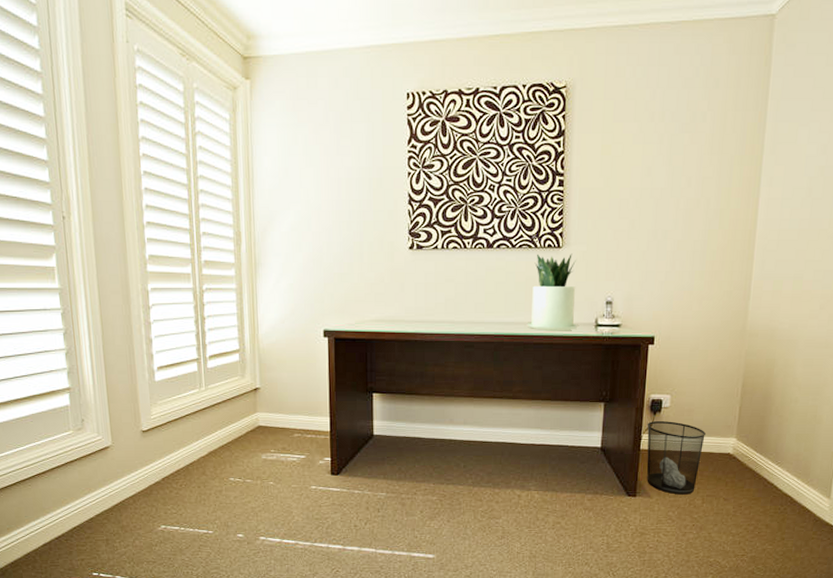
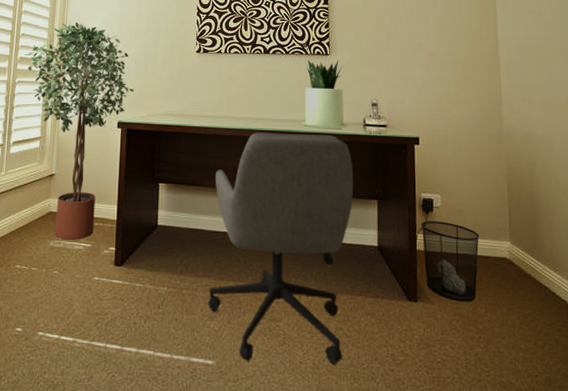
potted tree: none [209,216,340,452] -> present [24,22,135,240]
office chair: none [428,336,581,554] -> present [208,132,354,365]

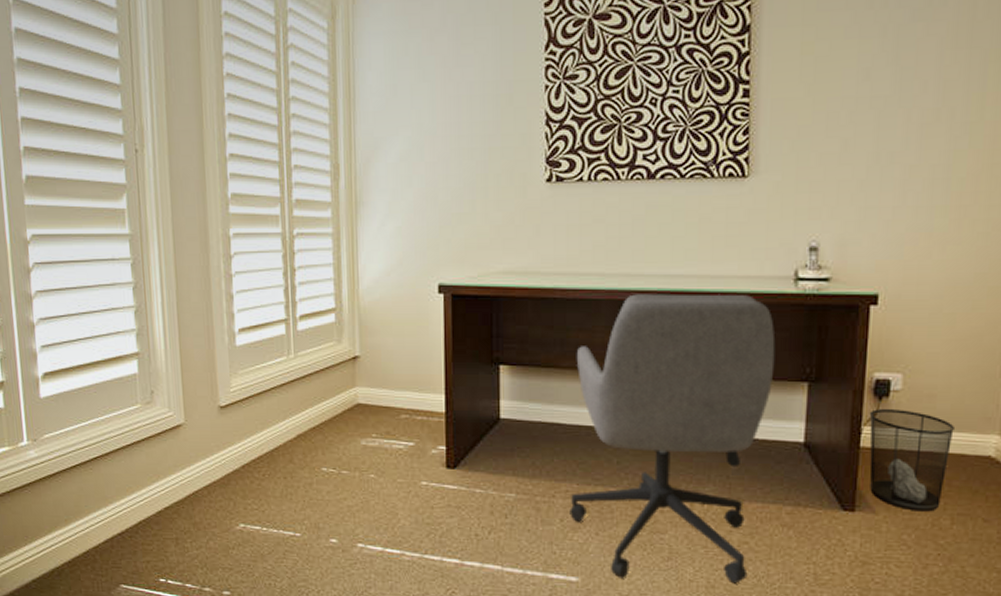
potted tree: present [24,22,135,240] -> none [301,143,460,438]
planter: present [301,59,348,129] -> none [700,184,771,286]

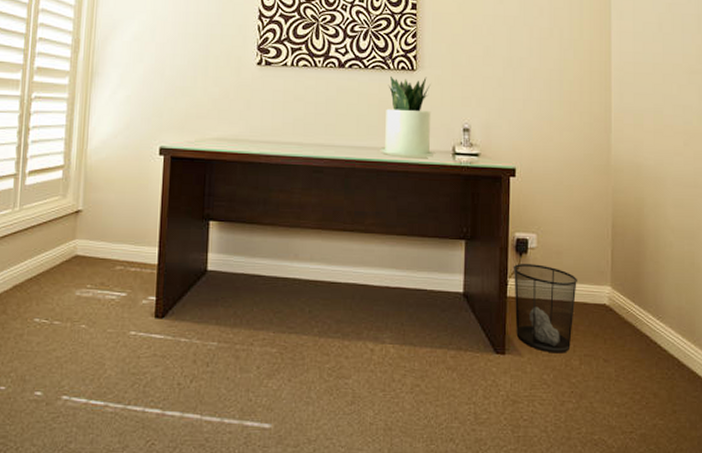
office chair: present [570,294,776,584] -> none [265,161,439,425]
planter: none [700,184,771,286] -> present [380,75,435,158]

